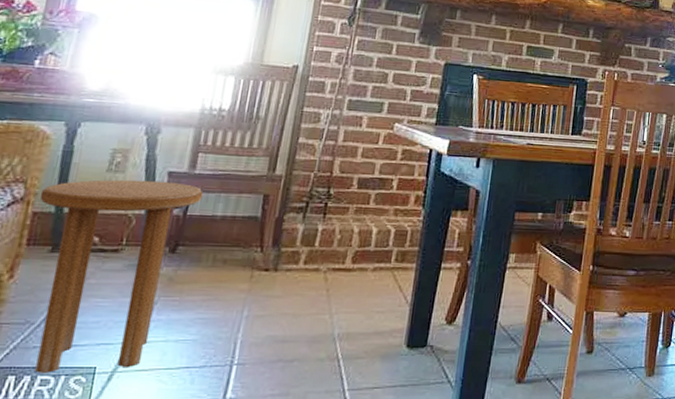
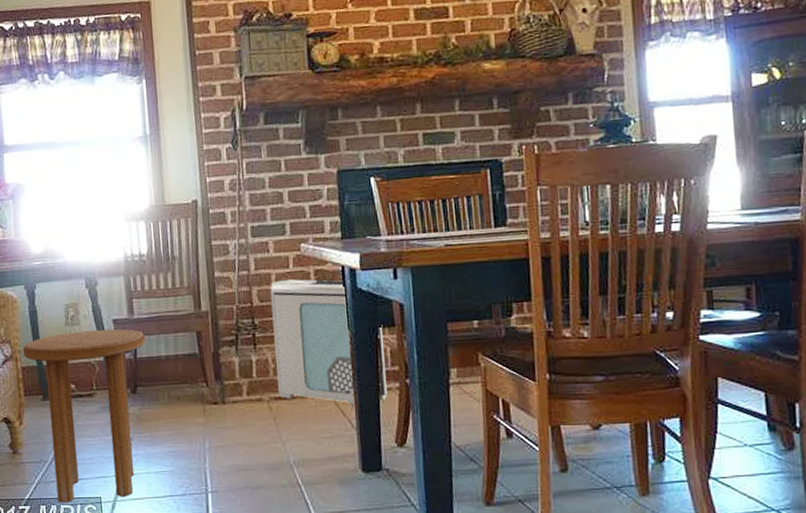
air purifier: none [337,154,457,283] -> present [270,279,387,407]

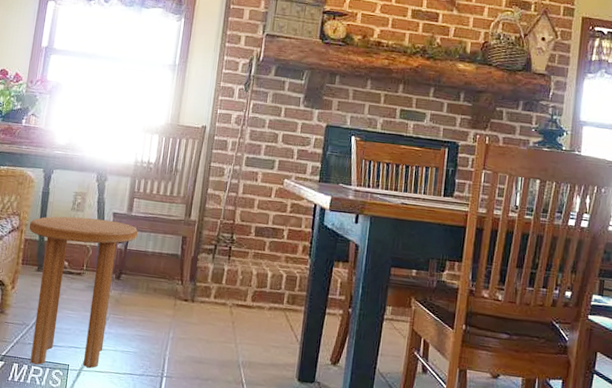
air purifier: present [270,279,387,407] -> none [240,206,339,325]

